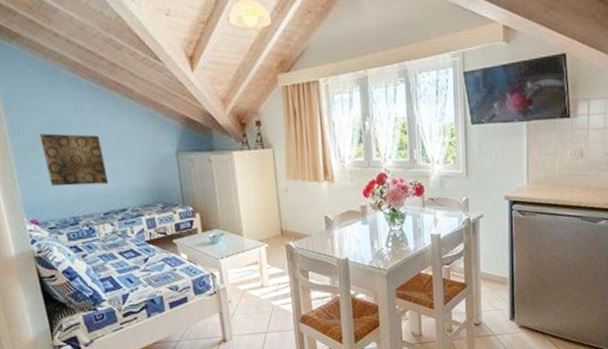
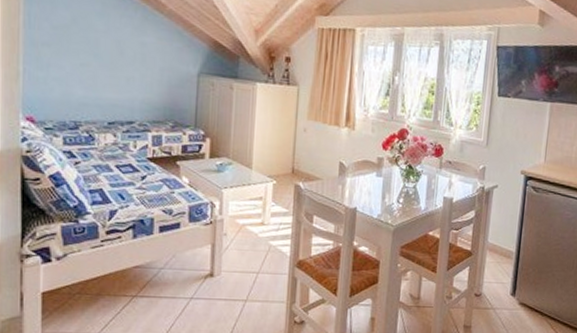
wall art: present [39,133,109,186] -> none [56,31,121,93]

